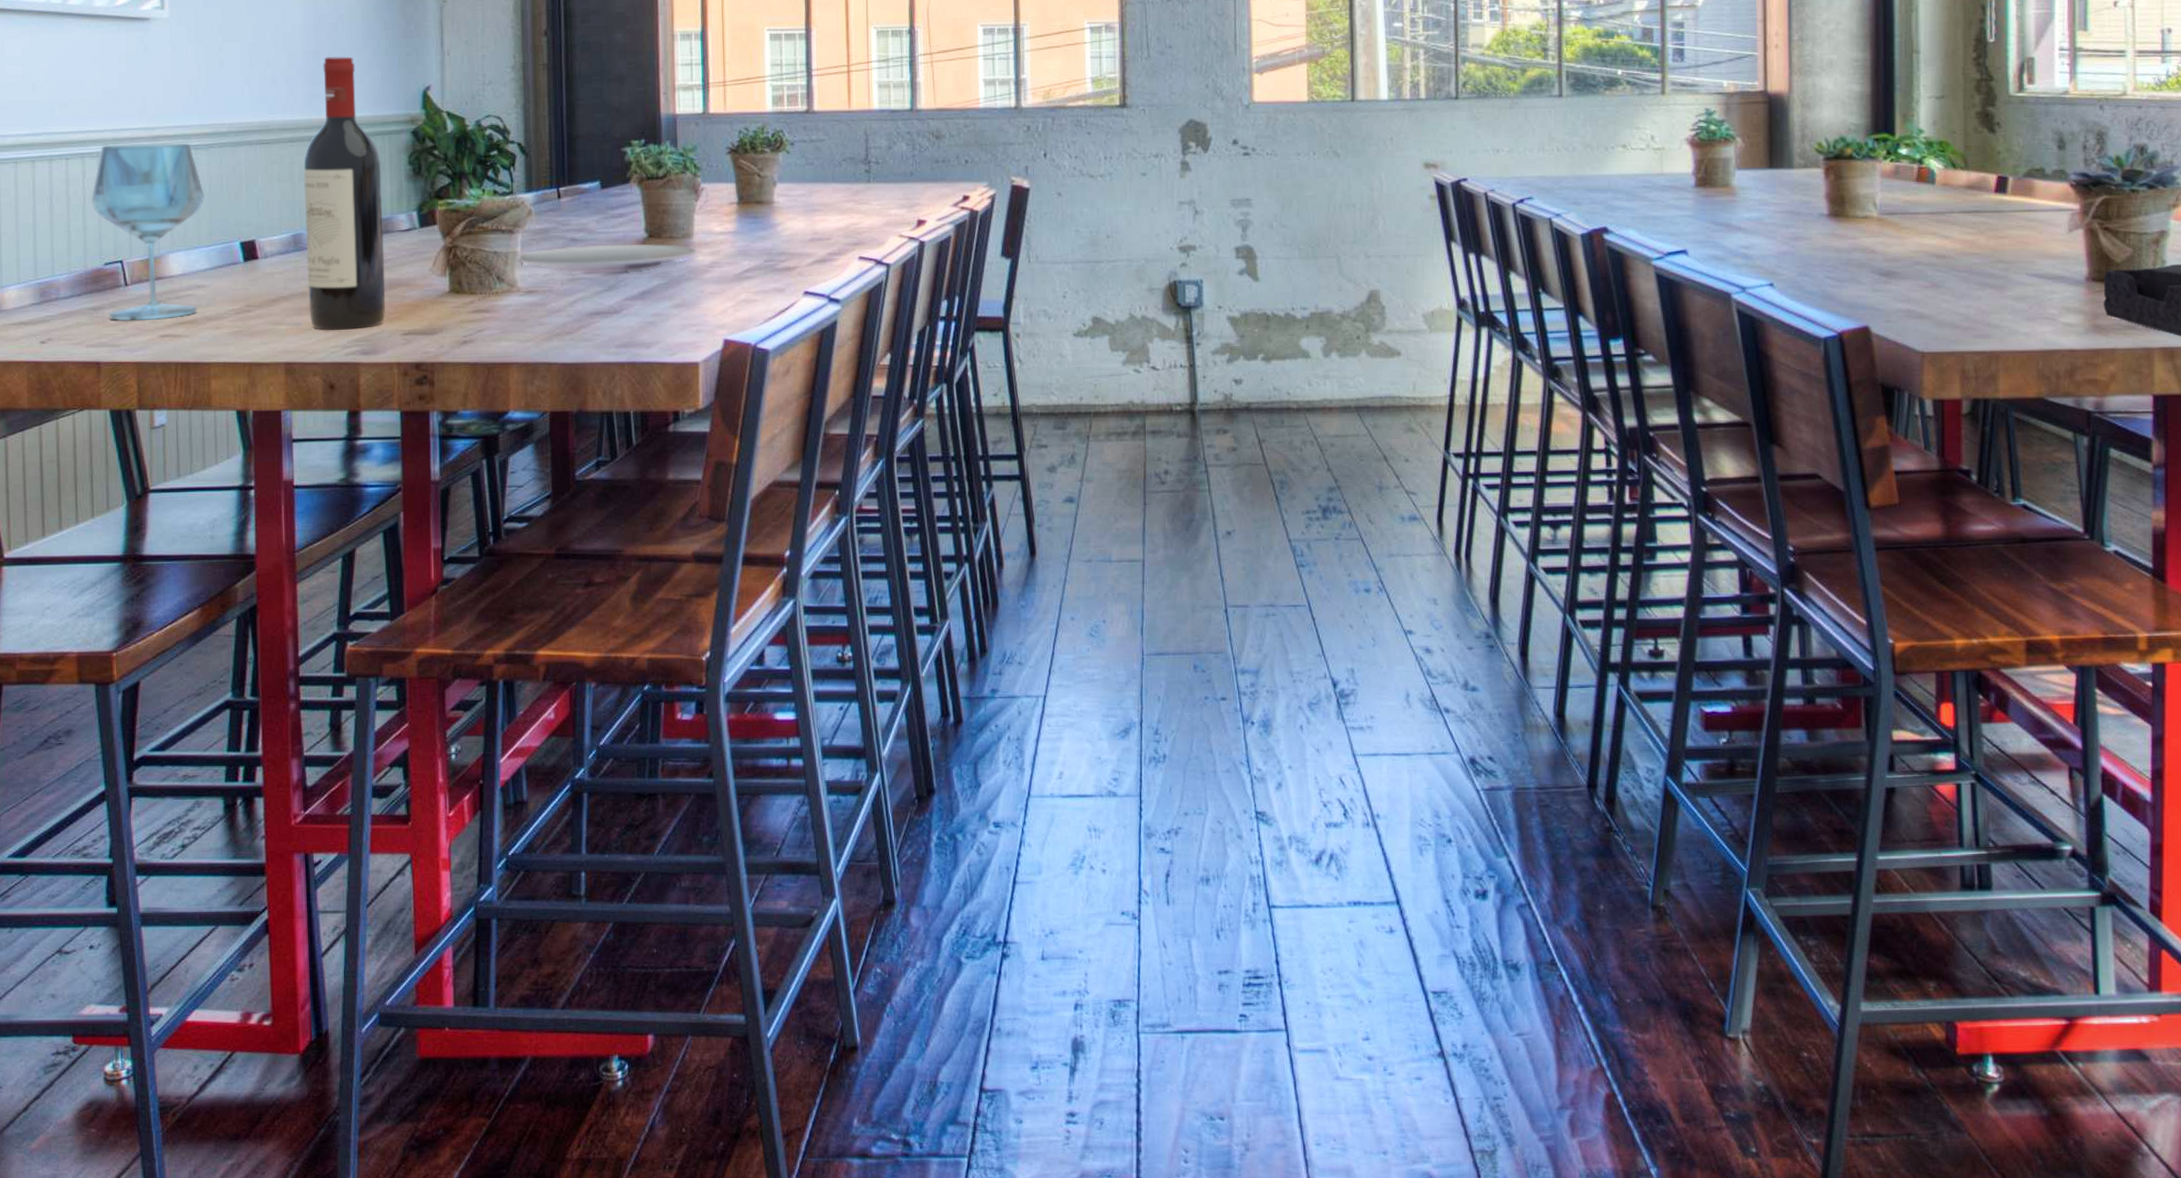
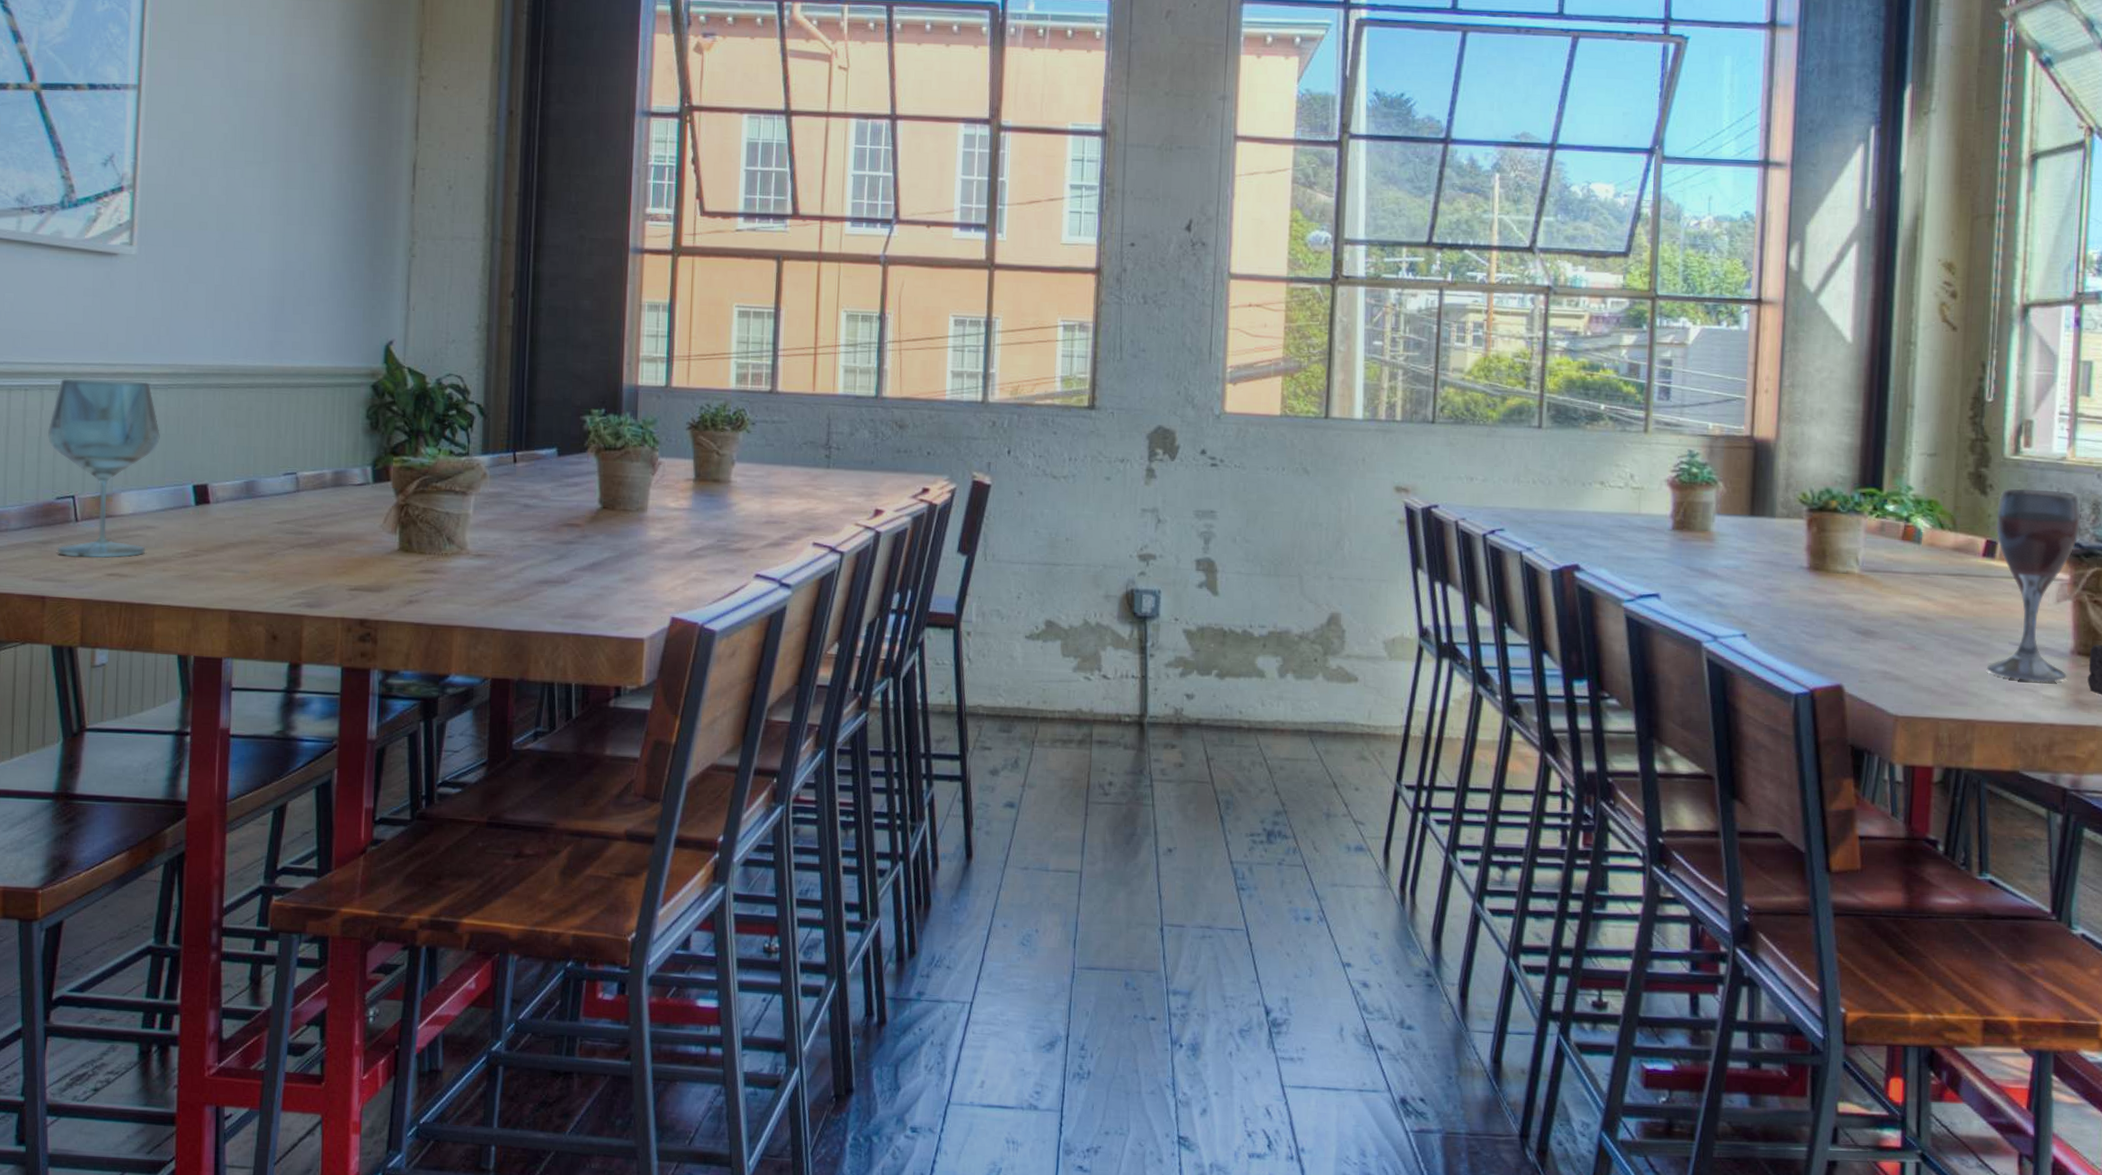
wine bottle: present [303,56,386,331] -> none [257,304,339,582]
plate: present [517,243,697,273] -> none [468,512,650,542]
cup: none [2005,124,2086,310] -> present [1986,489,2081,682]

